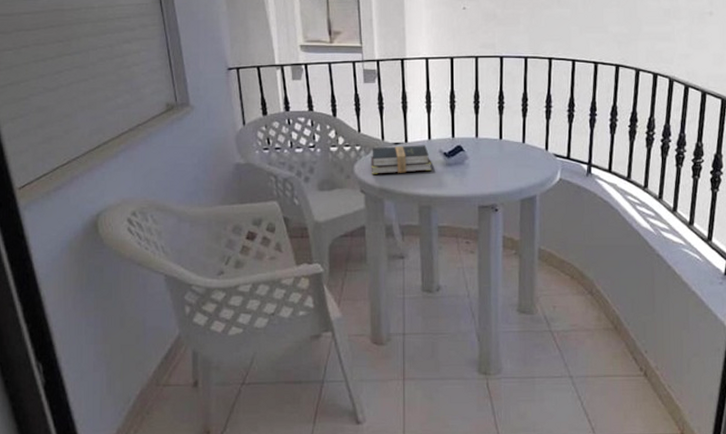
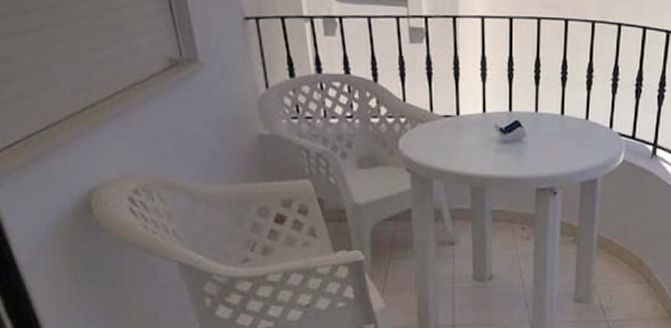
hardback book: present [371,145,431,174] -> none [417,118,486,151]

